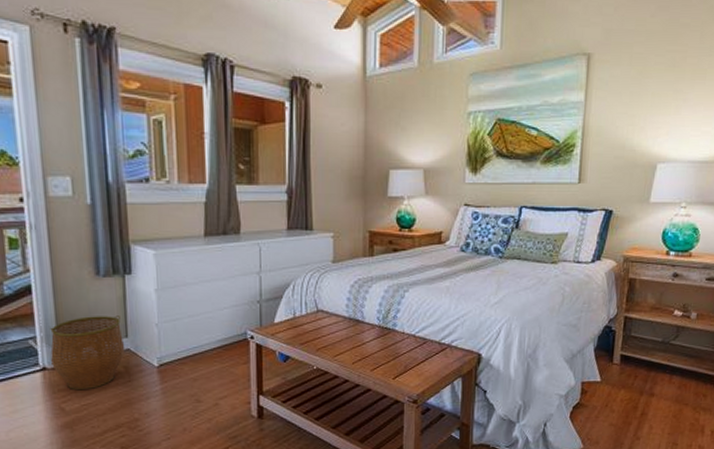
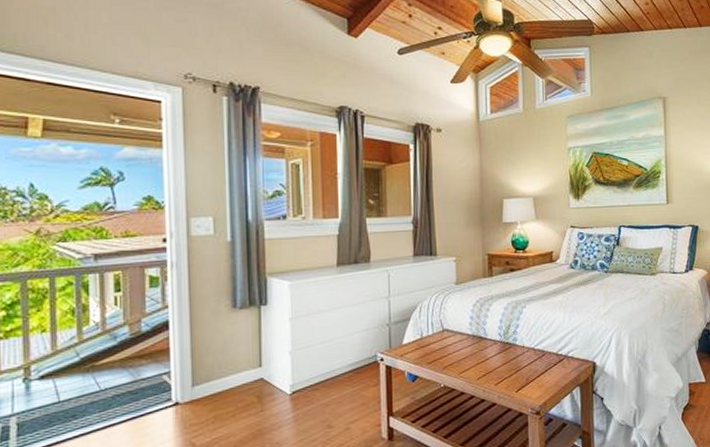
basket: present [50,315,125,391] -> none [183,346,259,424]

